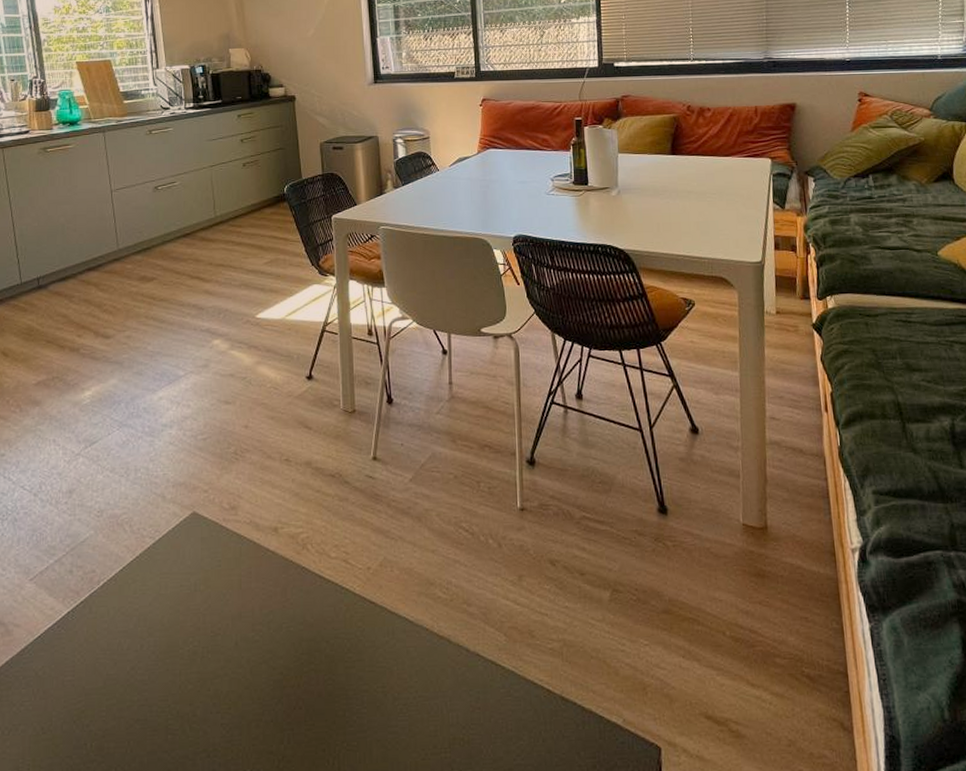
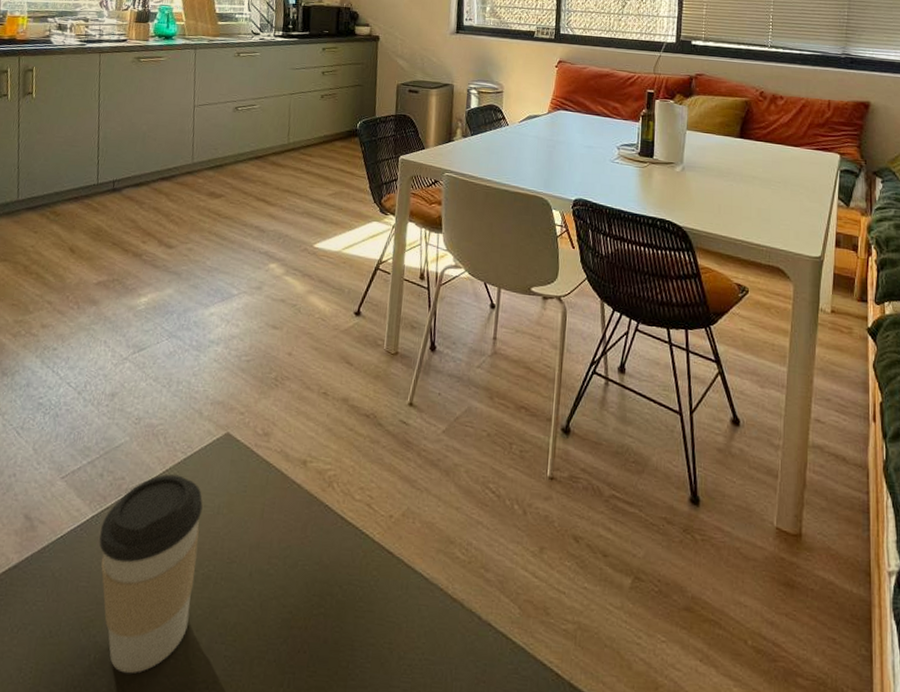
coffee cup: none [78,560,181,756] -> present [99,474,203,674]

